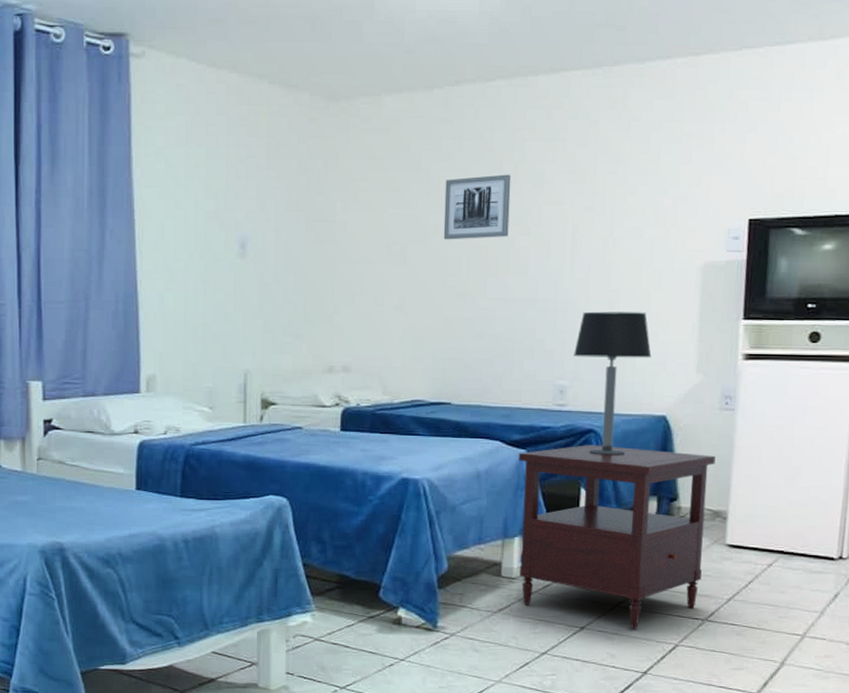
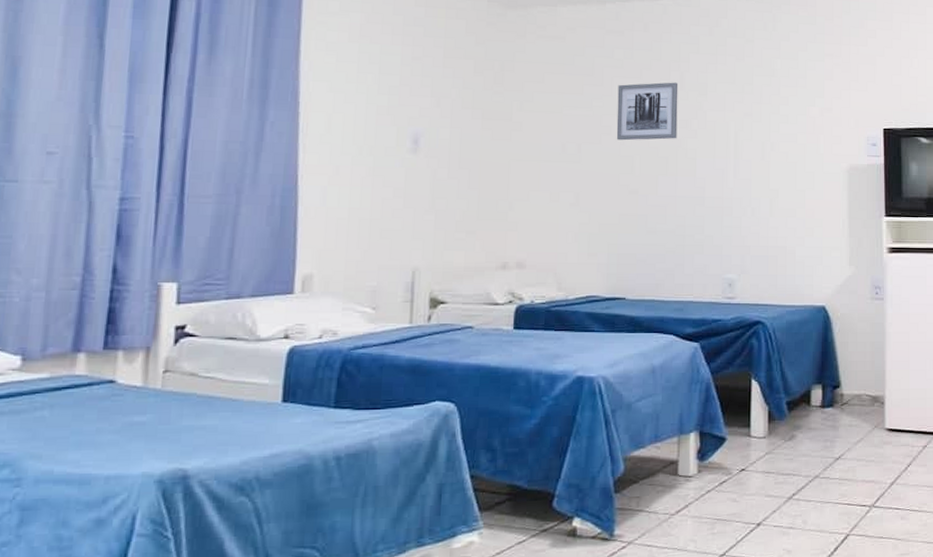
side table: present [518,445,716,629] -> none [692,336,871,522]
table lamp: present [573,311,652,456] -> none [740,209,809,346]

